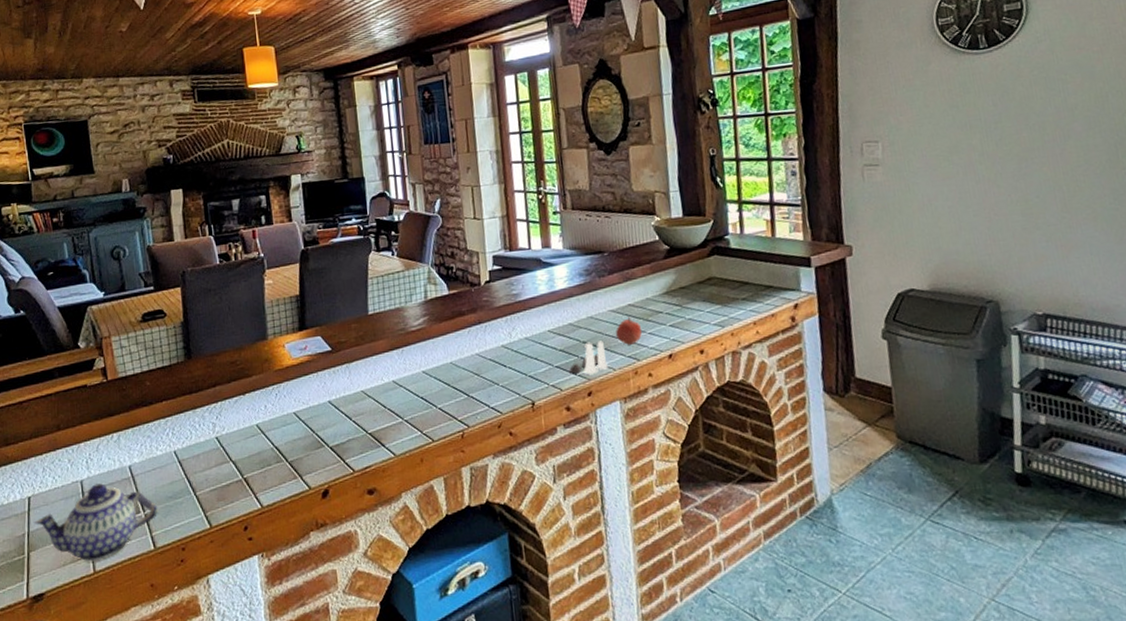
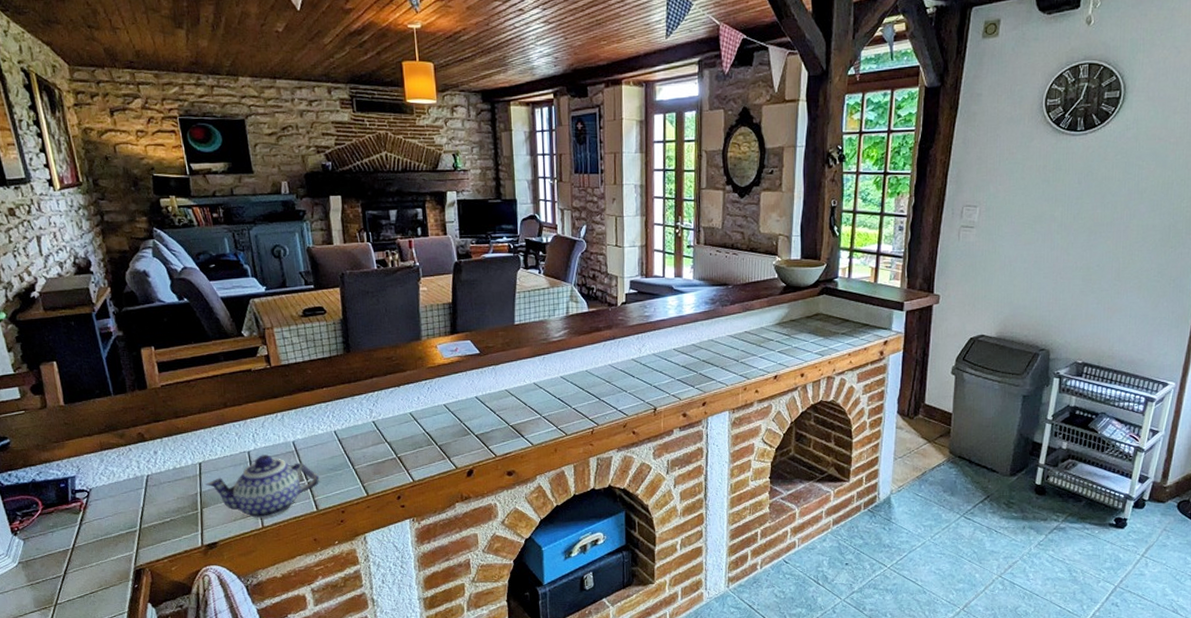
salt and pepper shaker set: present [569,340,608,375] -> none [689,360,722,389]
apple: present [615,316,642,345] -> none [731,342,753,365]

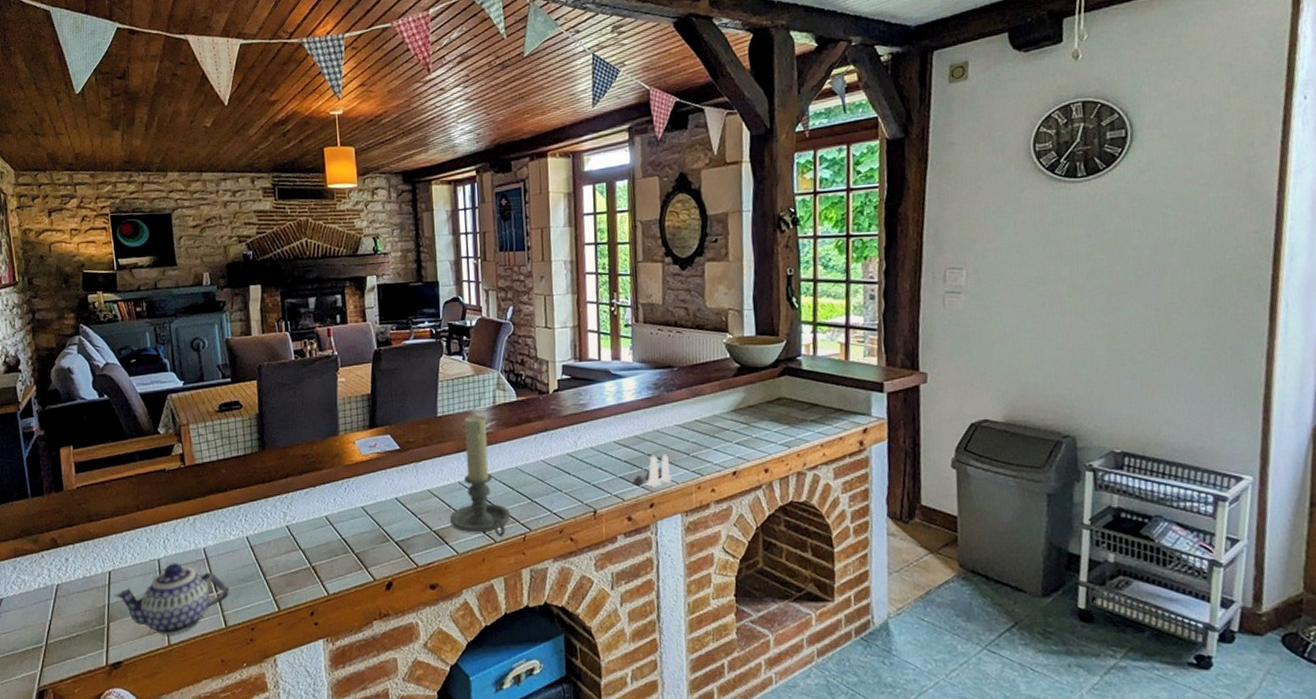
candle holder: none [526,324,581,431] -> present [450,416,511,538]
salt and pepper shaker set: none [689,360,722,389] -> present [633,454,671,487]

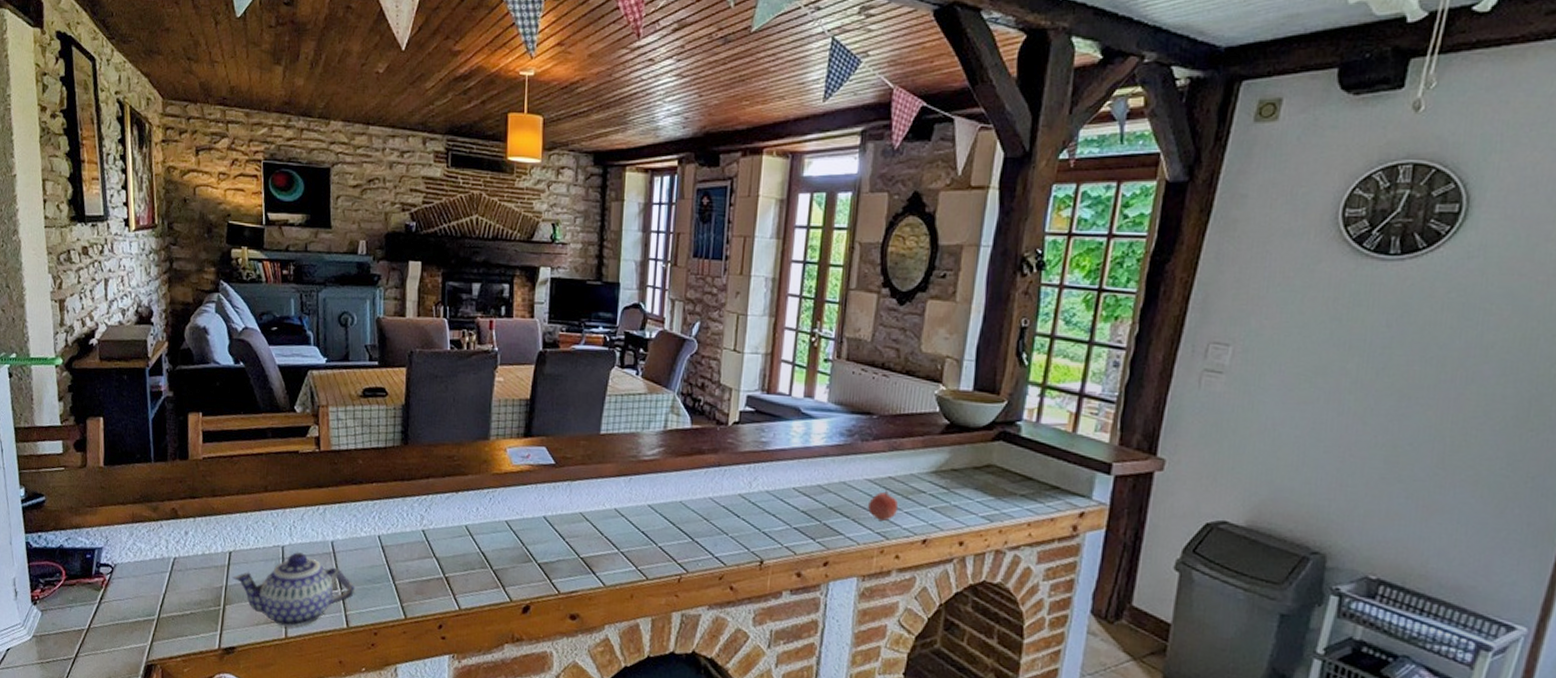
candle holder: present [450,416,511,538] -> none [601,438,668,575]
salt and pepper shaker set: present [633,454,671,487] -> none [808,508,852,545]
apple: none [680,432,707,460] -> present [867,490,898,521]

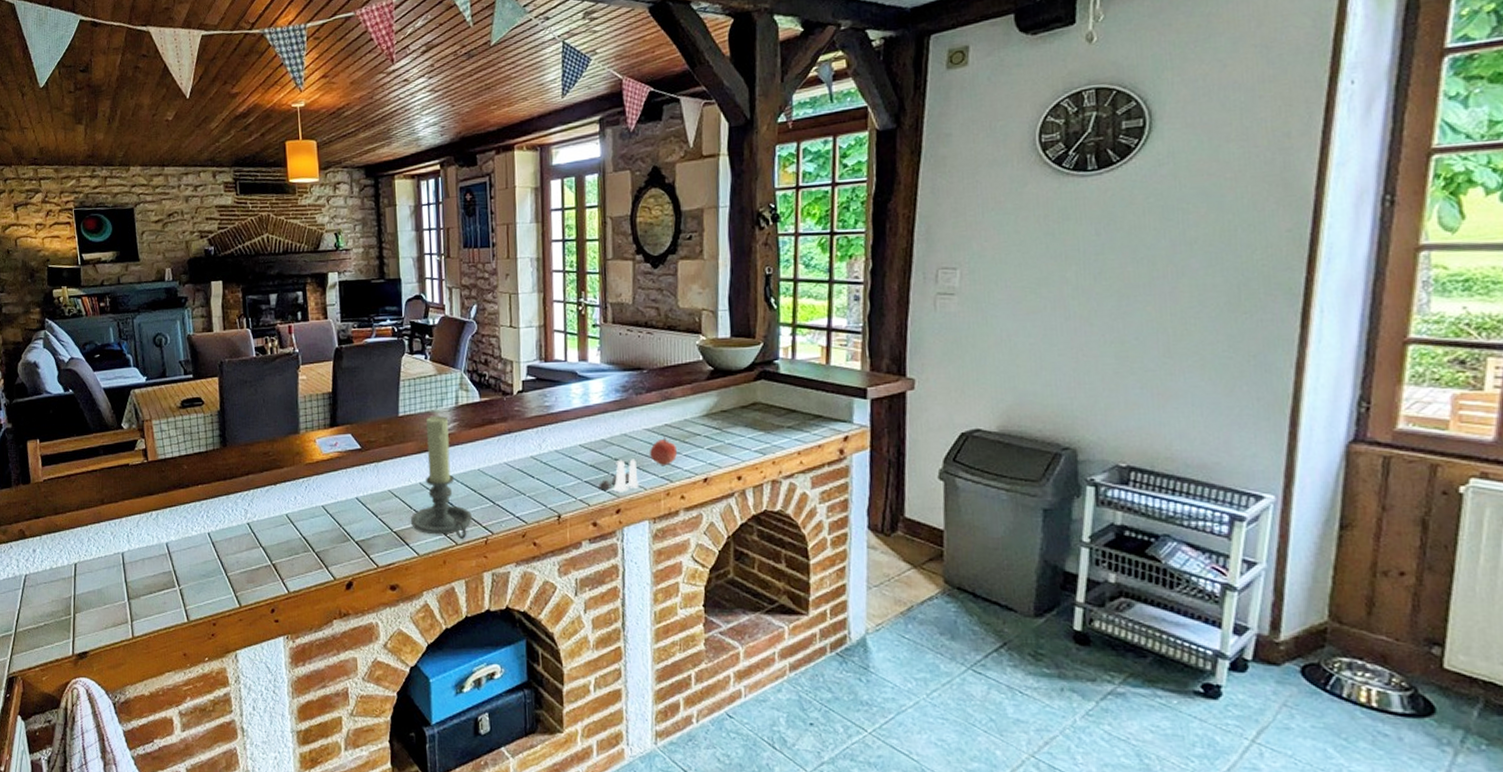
teapot: present [232,552,356,628] -> none [79,557,192,628]
candle holder: none [601,438,668,575] -> present [411,416,473,540]
salt and pepper shaker set: none [808,508,852,545] -> present [599,459,639,493]

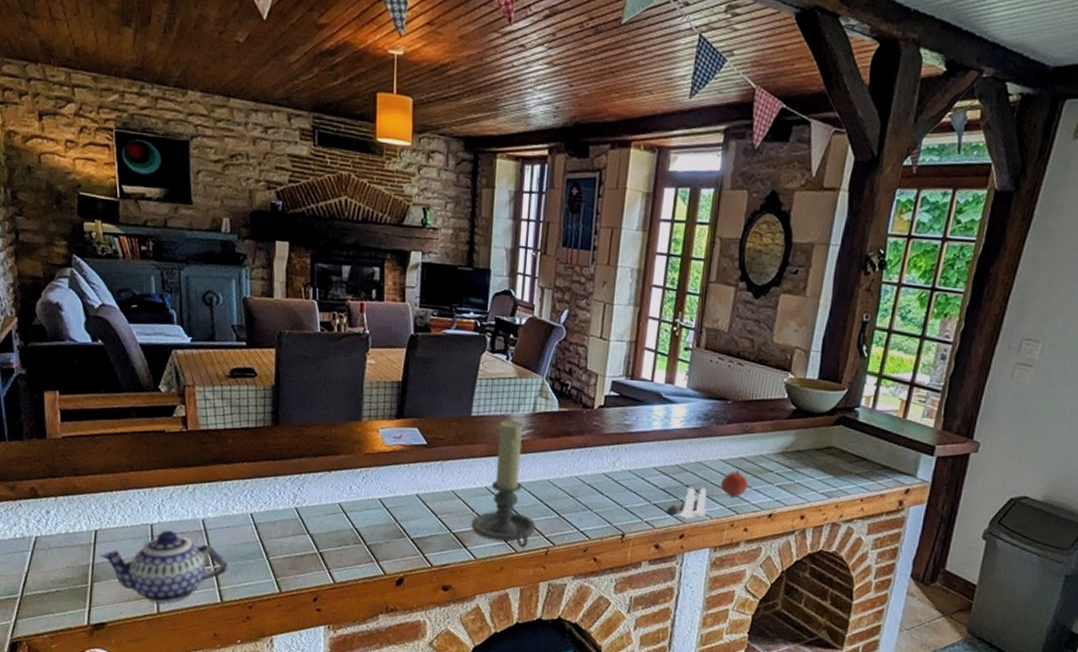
teapot: none [79,557,192,628] -> present [99,530,229,603]

